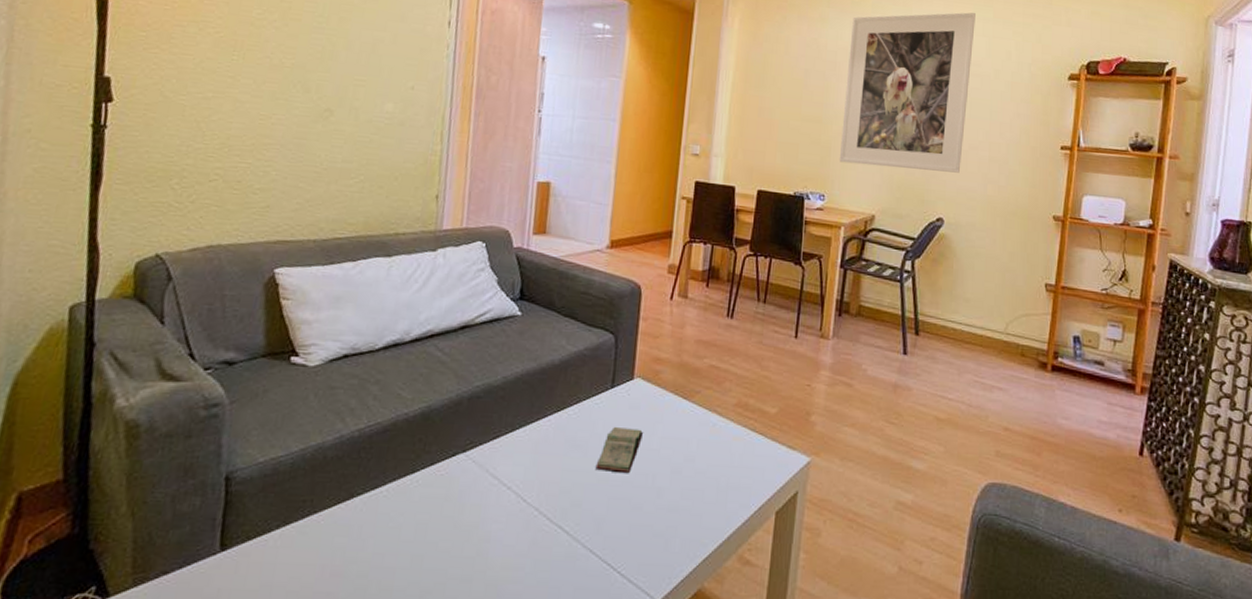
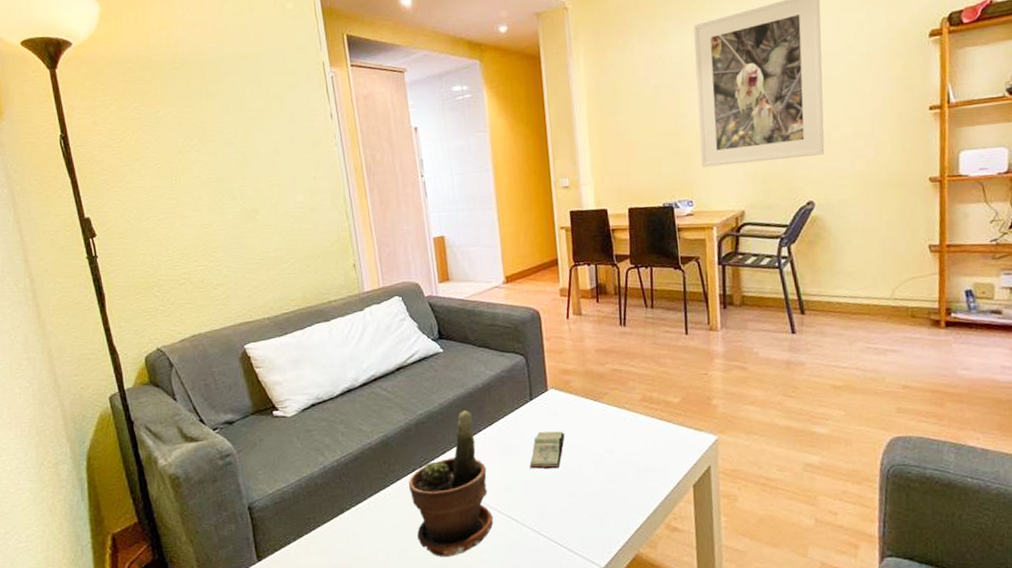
potted plant: none [440,388,544,570] -> present [408,409,494,557]

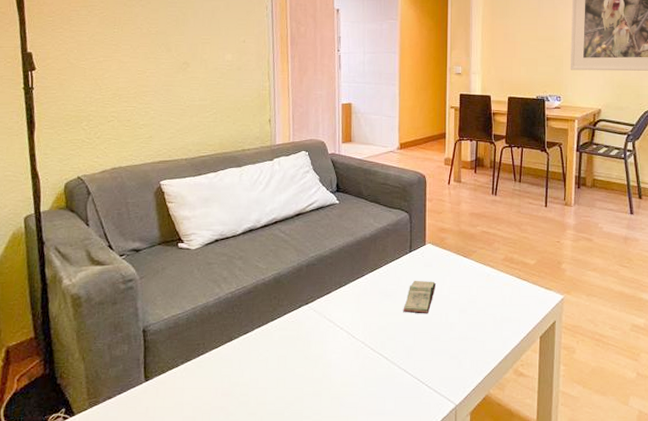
potted plant: present [408,409,494,557] -> none [293,256,366,387]

